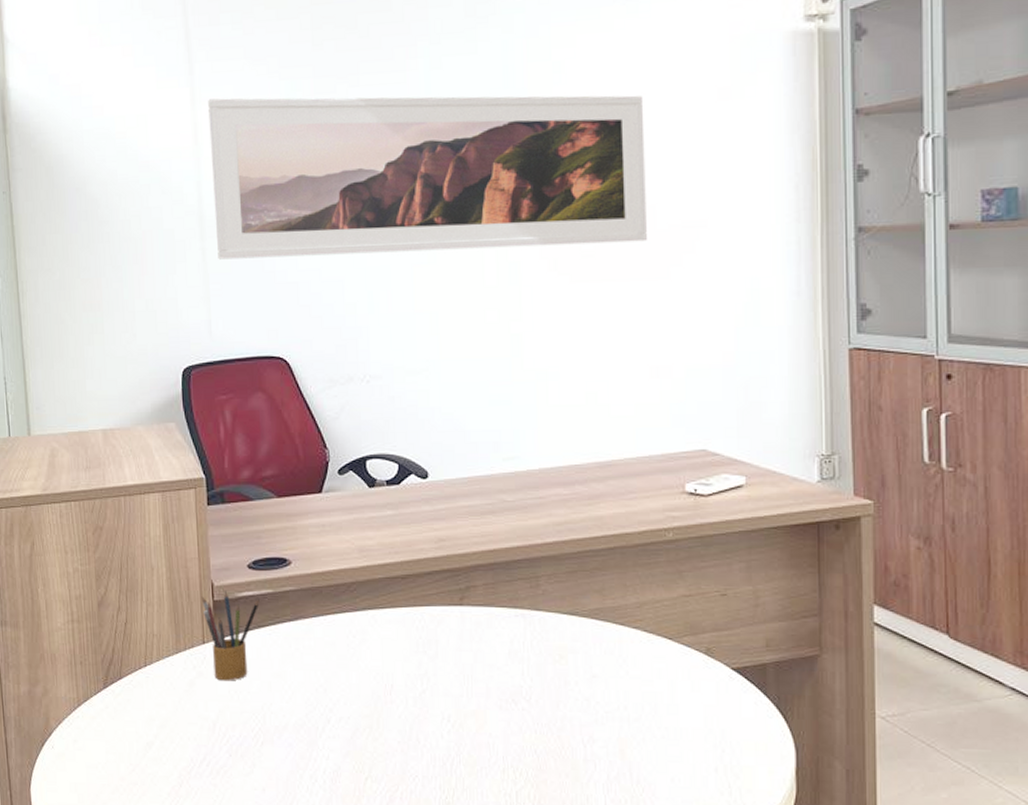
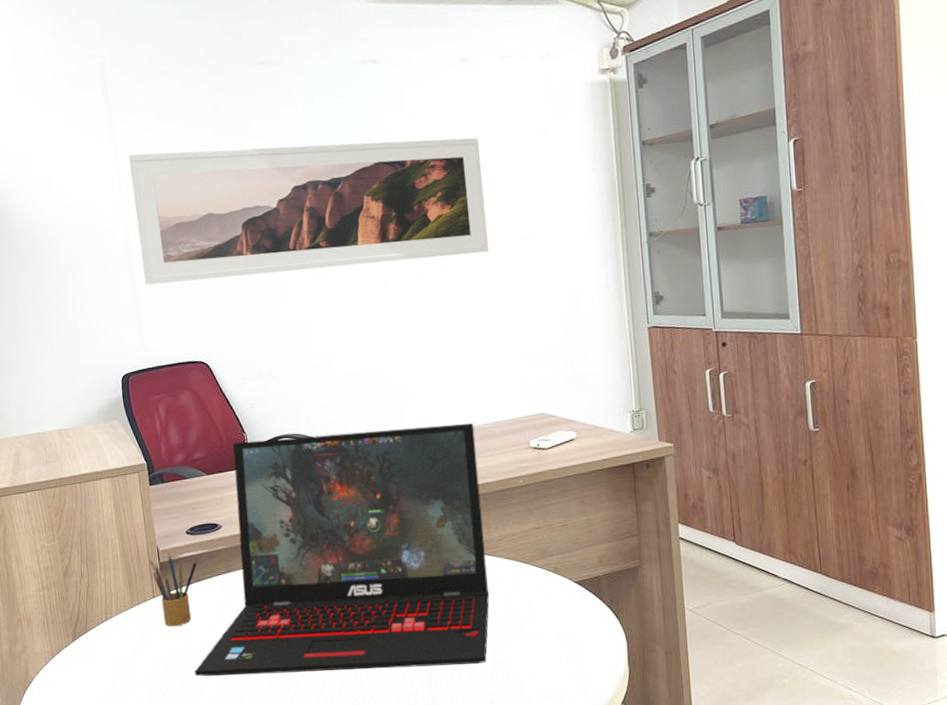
laptop: none [247,457,621,762] -> present [194,423,490,677]

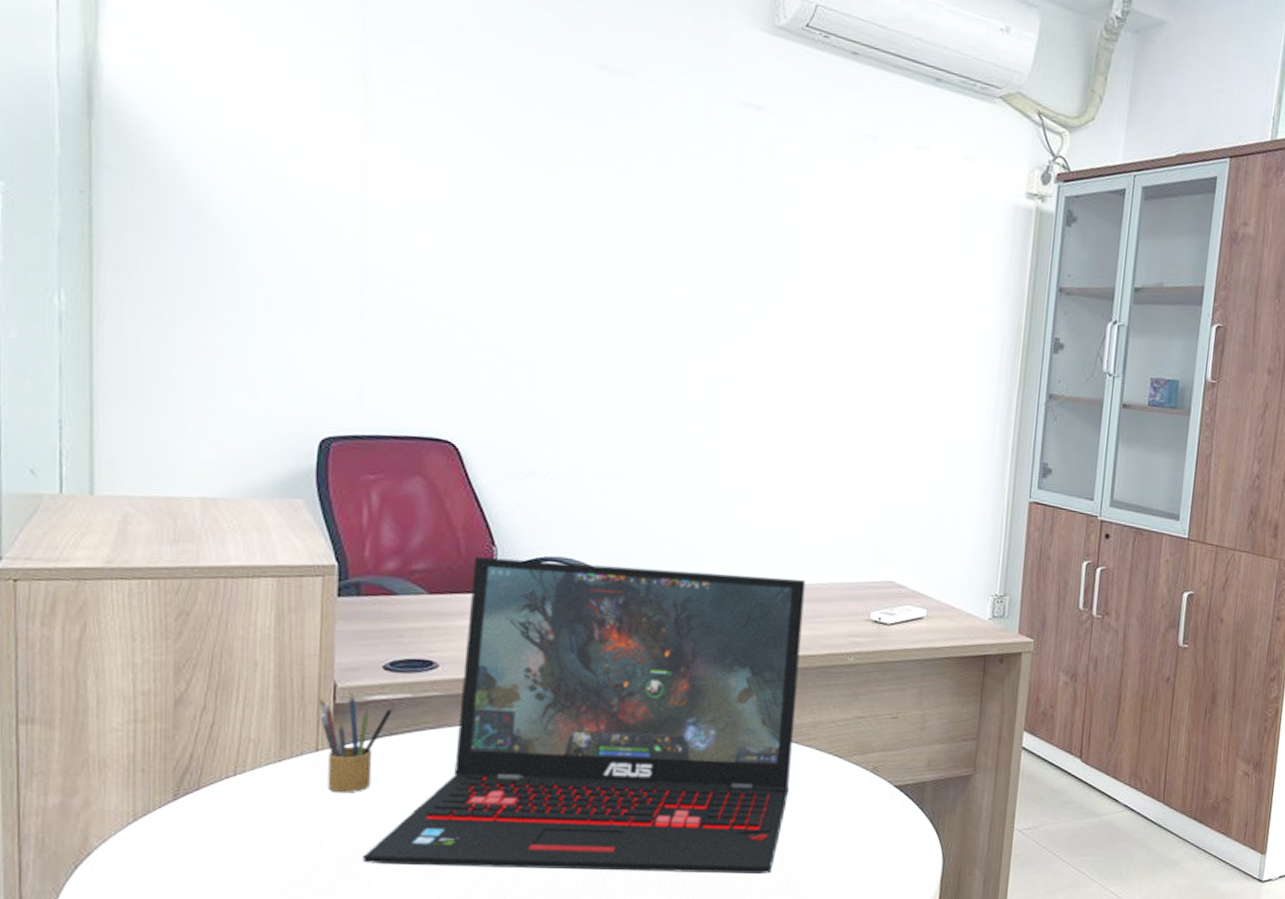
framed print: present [128,138,489,285] -> none [380,137,871,377]

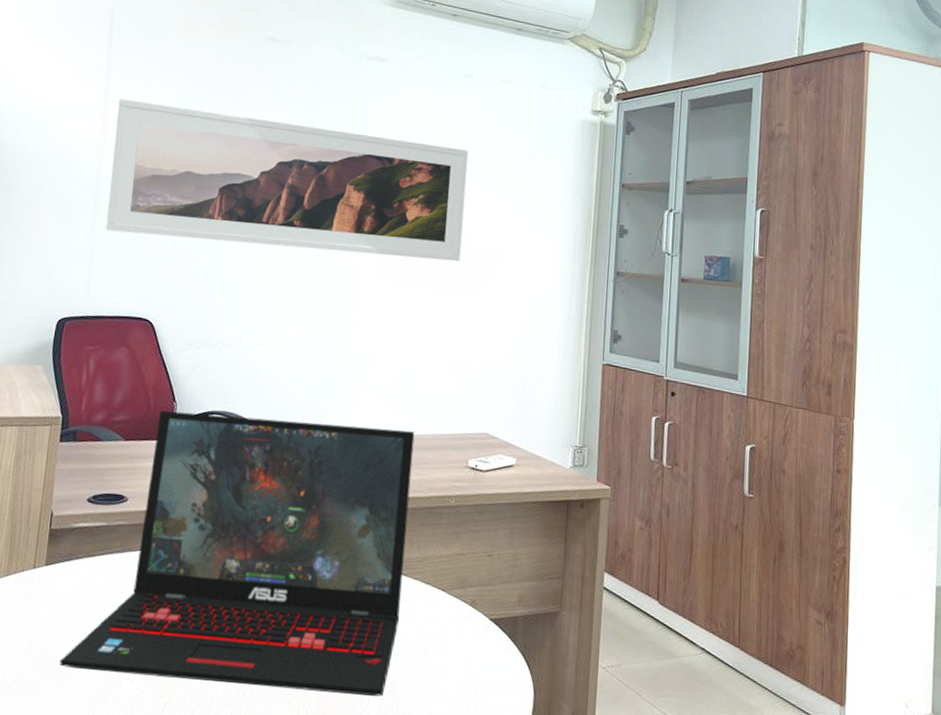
pencil box: present [319,693,395,793] -> none [39,521,93,605]
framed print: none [380,137,871,377] -> present [106,99,468,262]

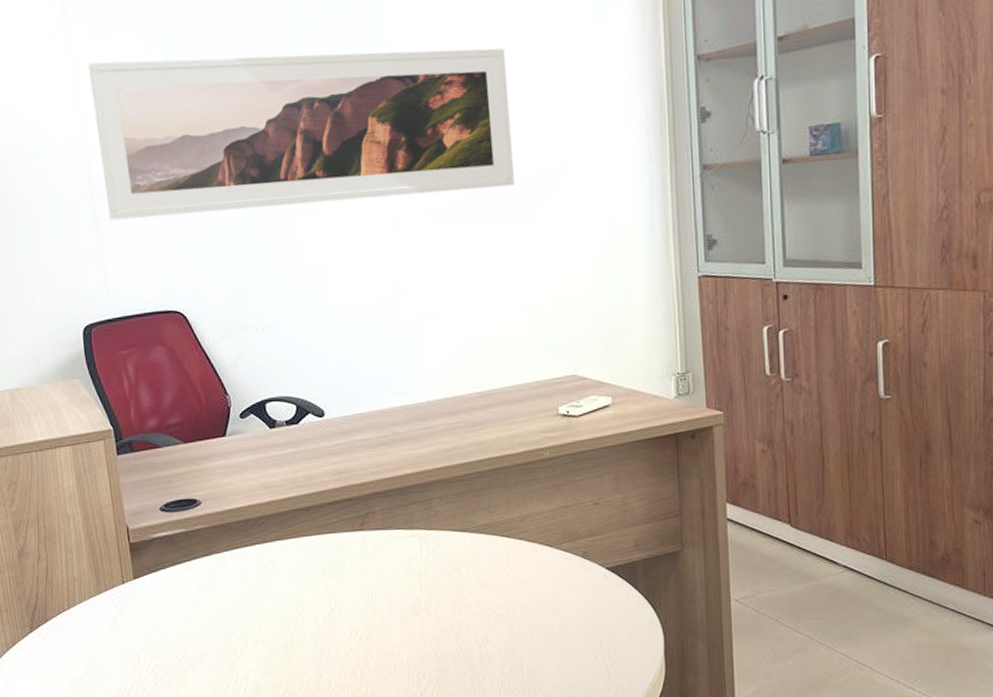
laptop: present [59,410,415,697] -> none [170,386,509,672]

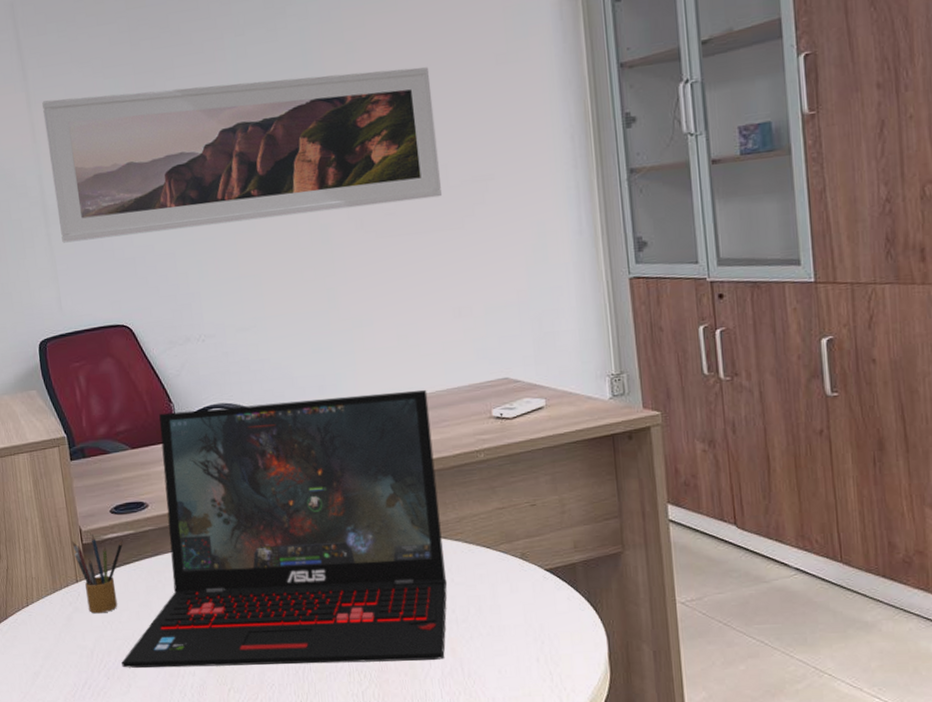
pencil box: none [118,533,174,616] -> present [71,535,123,614]
laptop: none [170,386,509,672] -> present [121,390,447,669]

